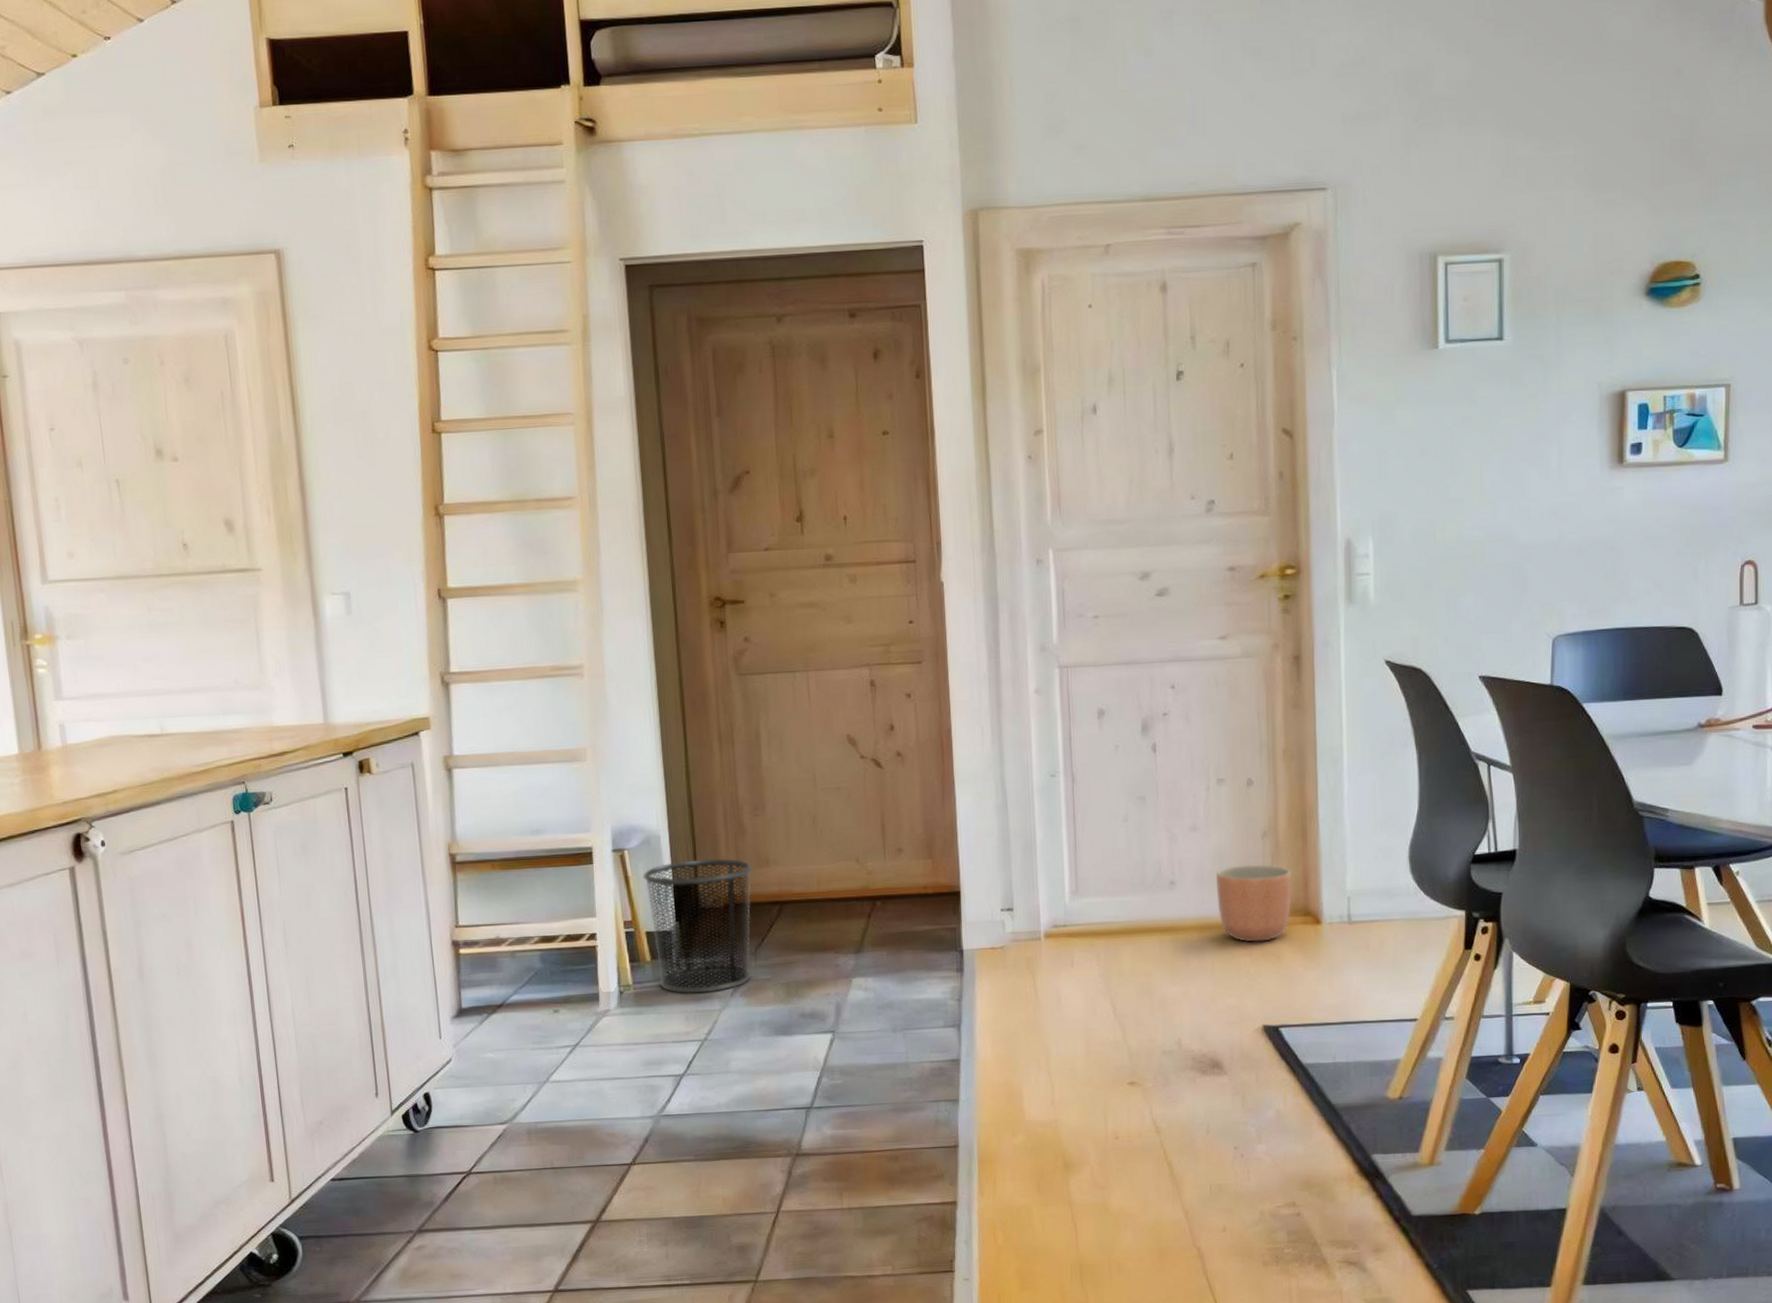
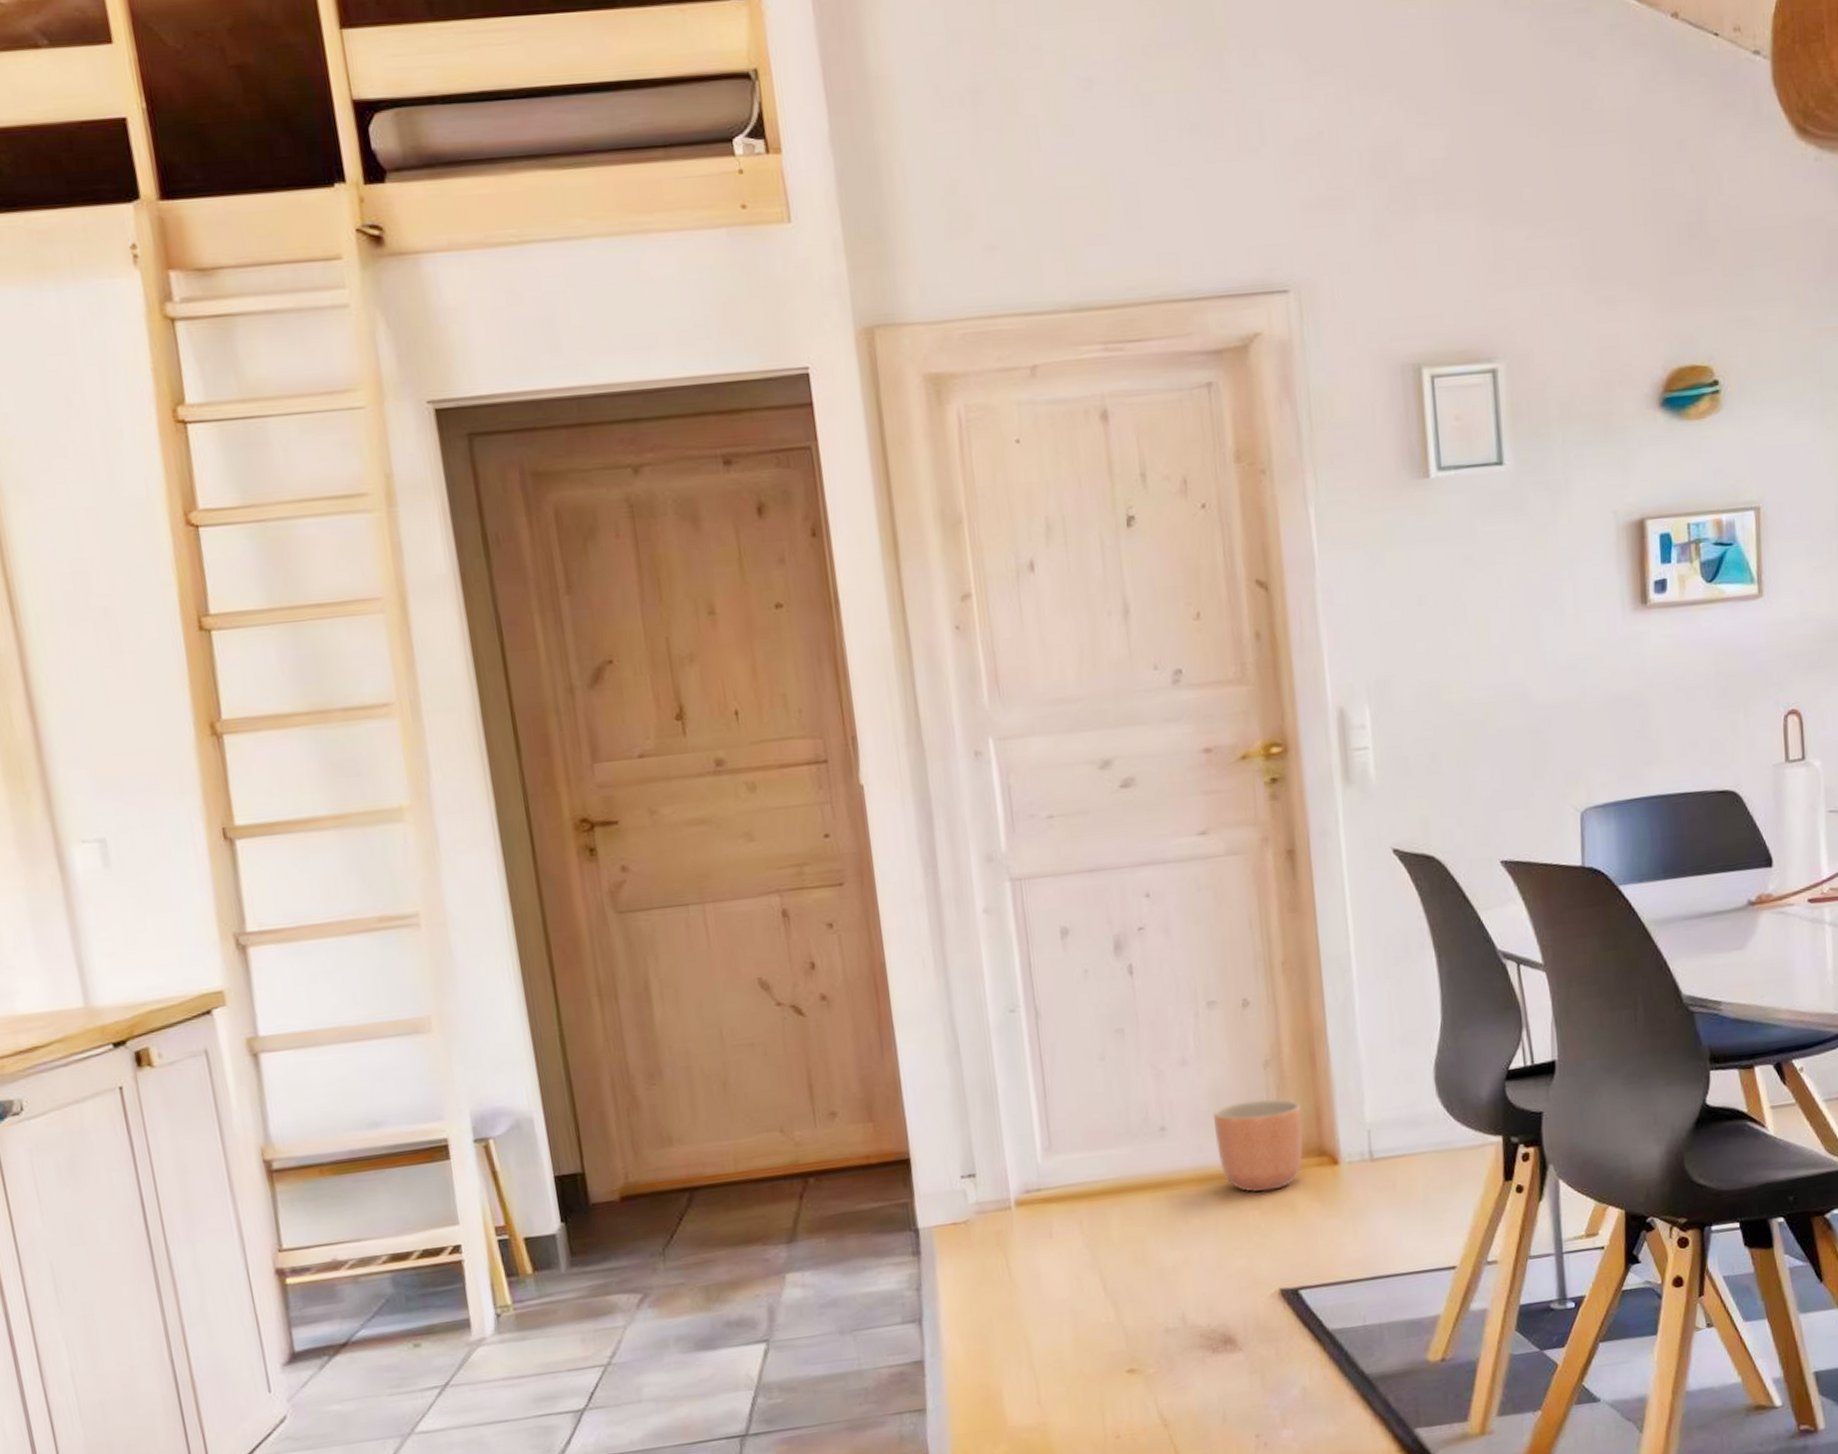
waste bin: present [643,858,752,994] -> none [514,1140,661,1310]

